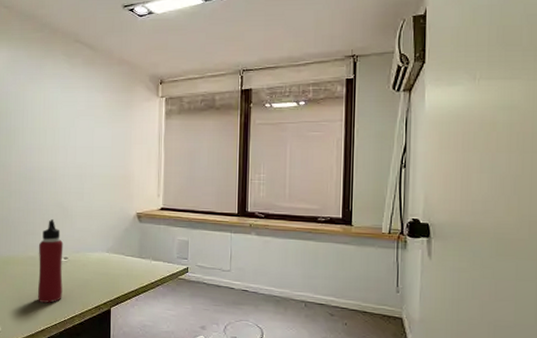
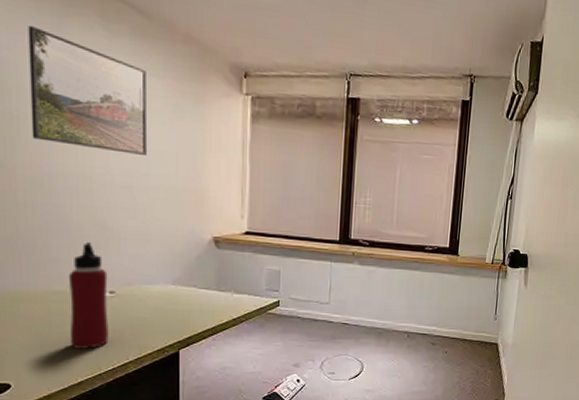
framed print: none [21,68,93,151] -> present [28,25,148,155]

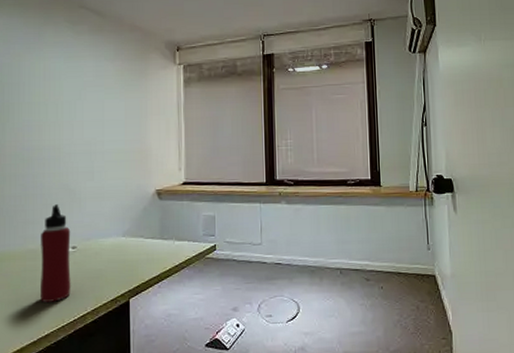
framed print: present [28,25,148,155] -> none [17,36,103,125]

